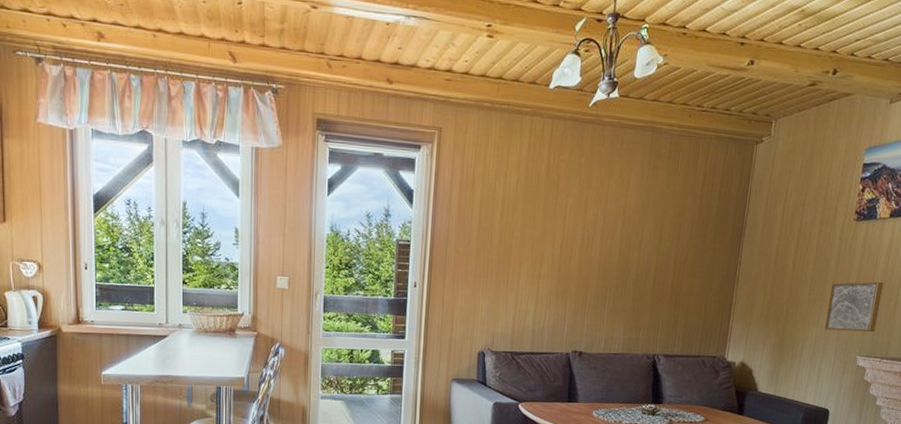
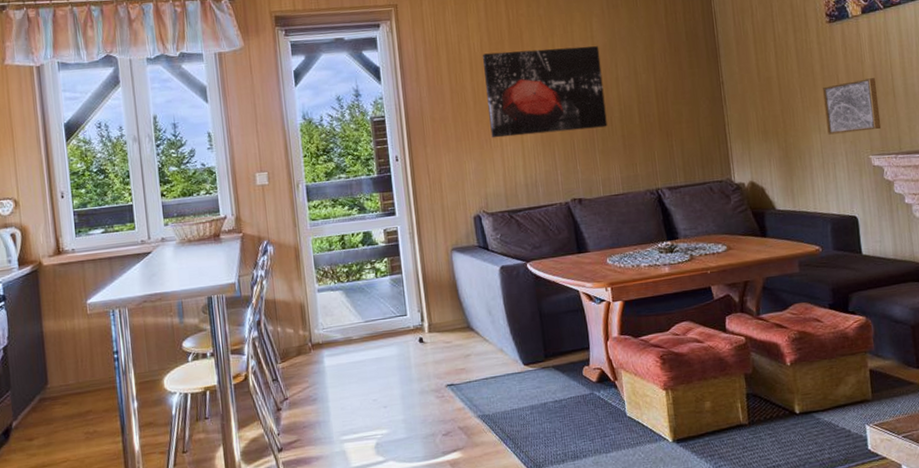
wall art: none [509,194,631,287] -> present [483,46,608,138]

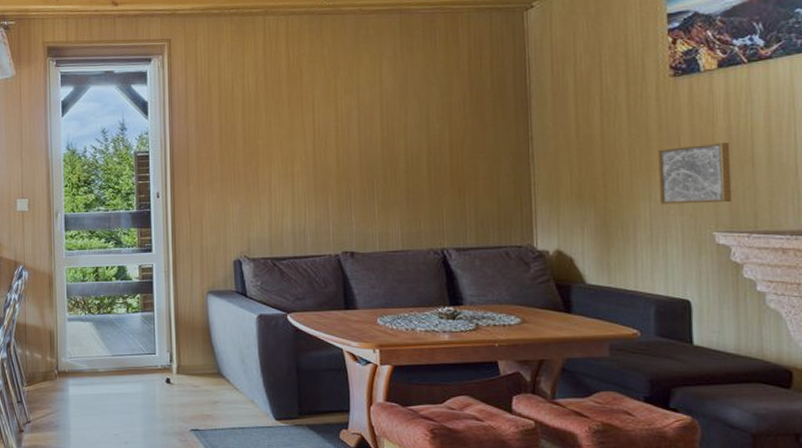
wall art: present [483,46,608,138] -> none [257,90,390,182]

